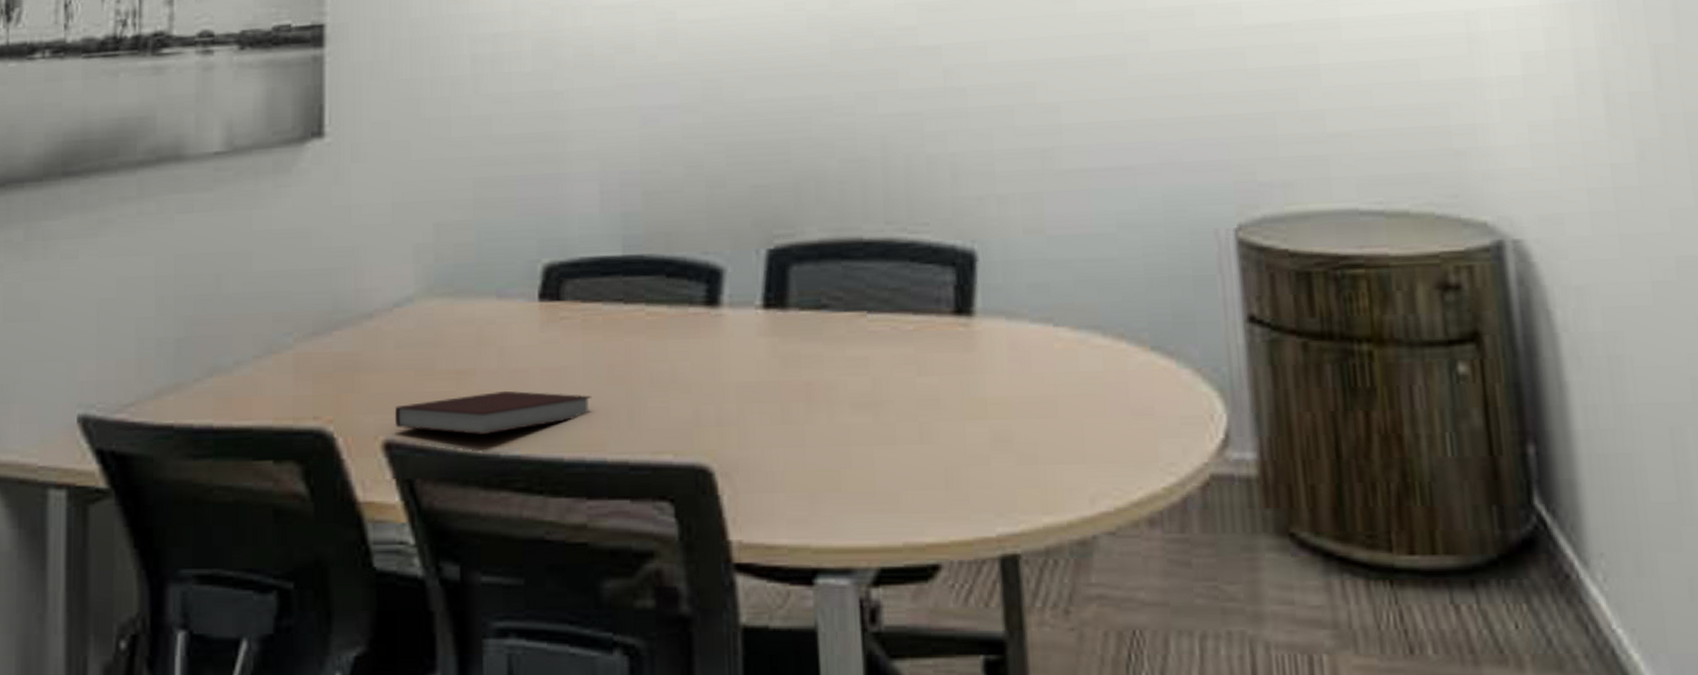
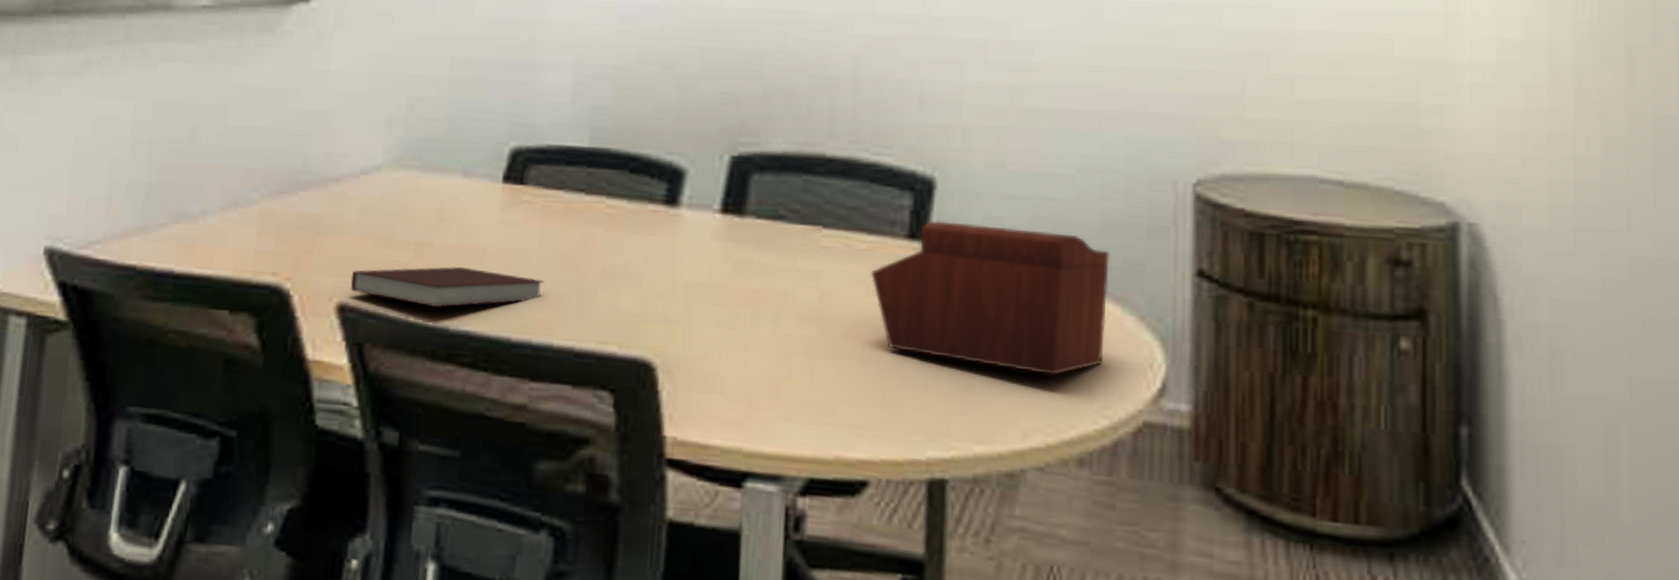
sewing box: none [920,292,1164,439] -> present [870,220,1110,377]

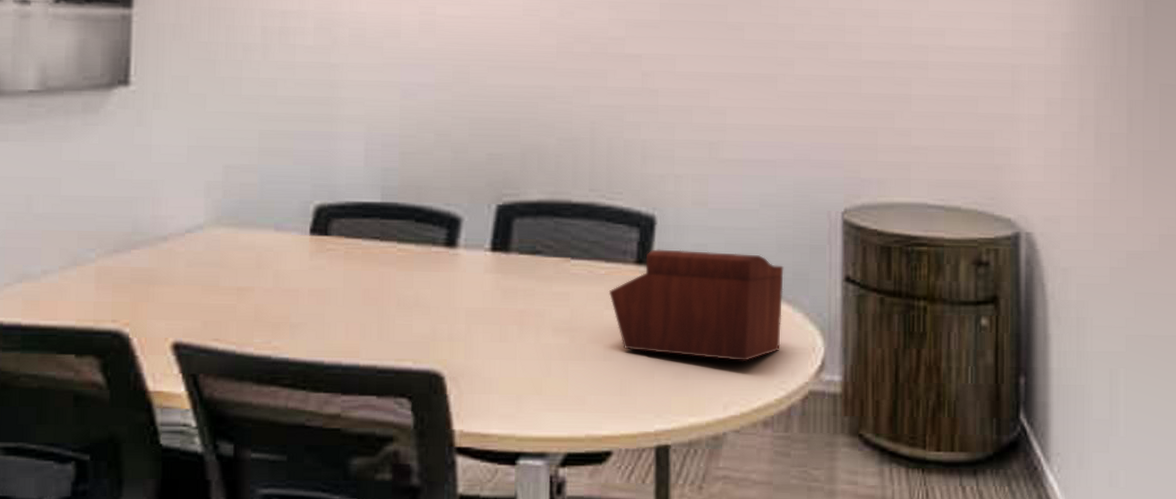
notebook: present [350,266,544,308] -> none [183,305,349,340]

